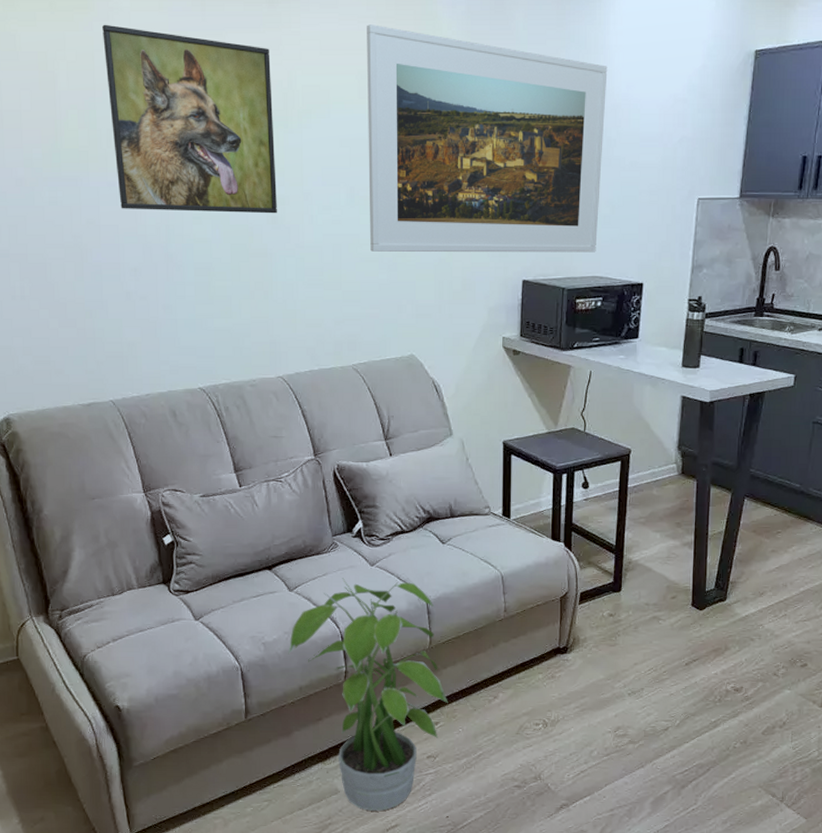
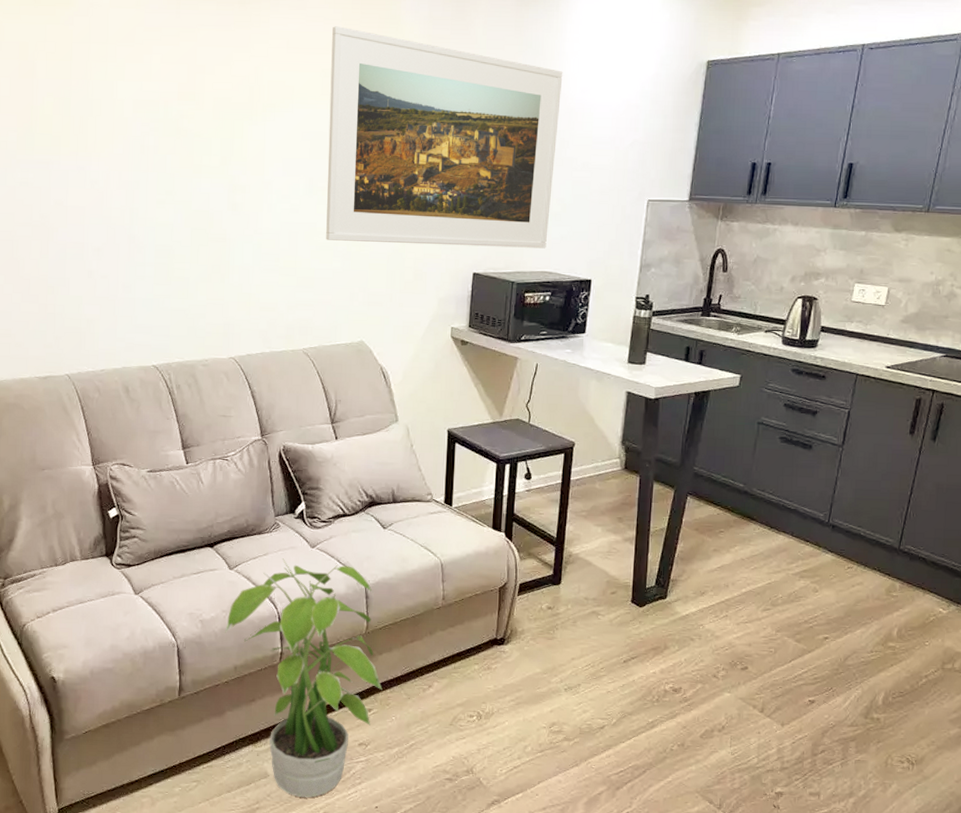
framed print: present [102,24,277,214] -> none [82,19,239,201]

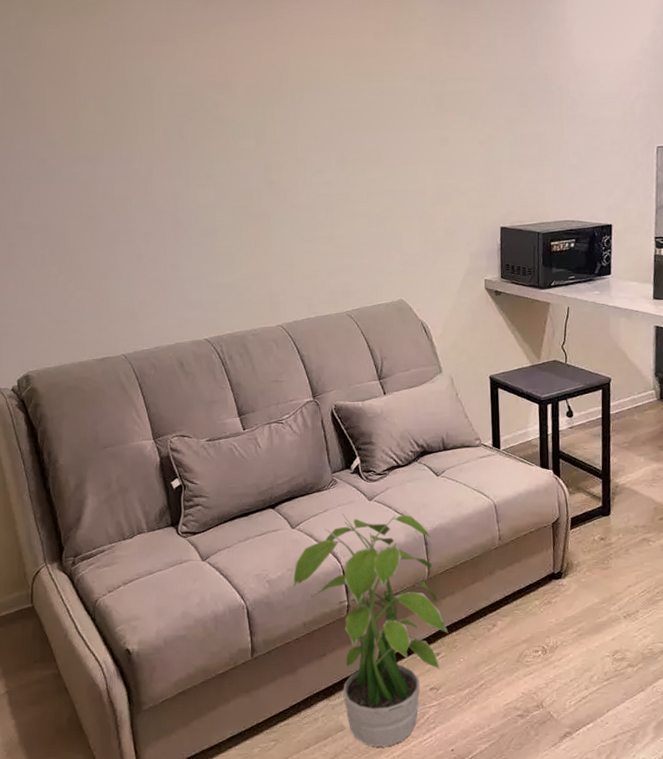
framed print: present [326,26,563,249] -> none [351,11,568,208]

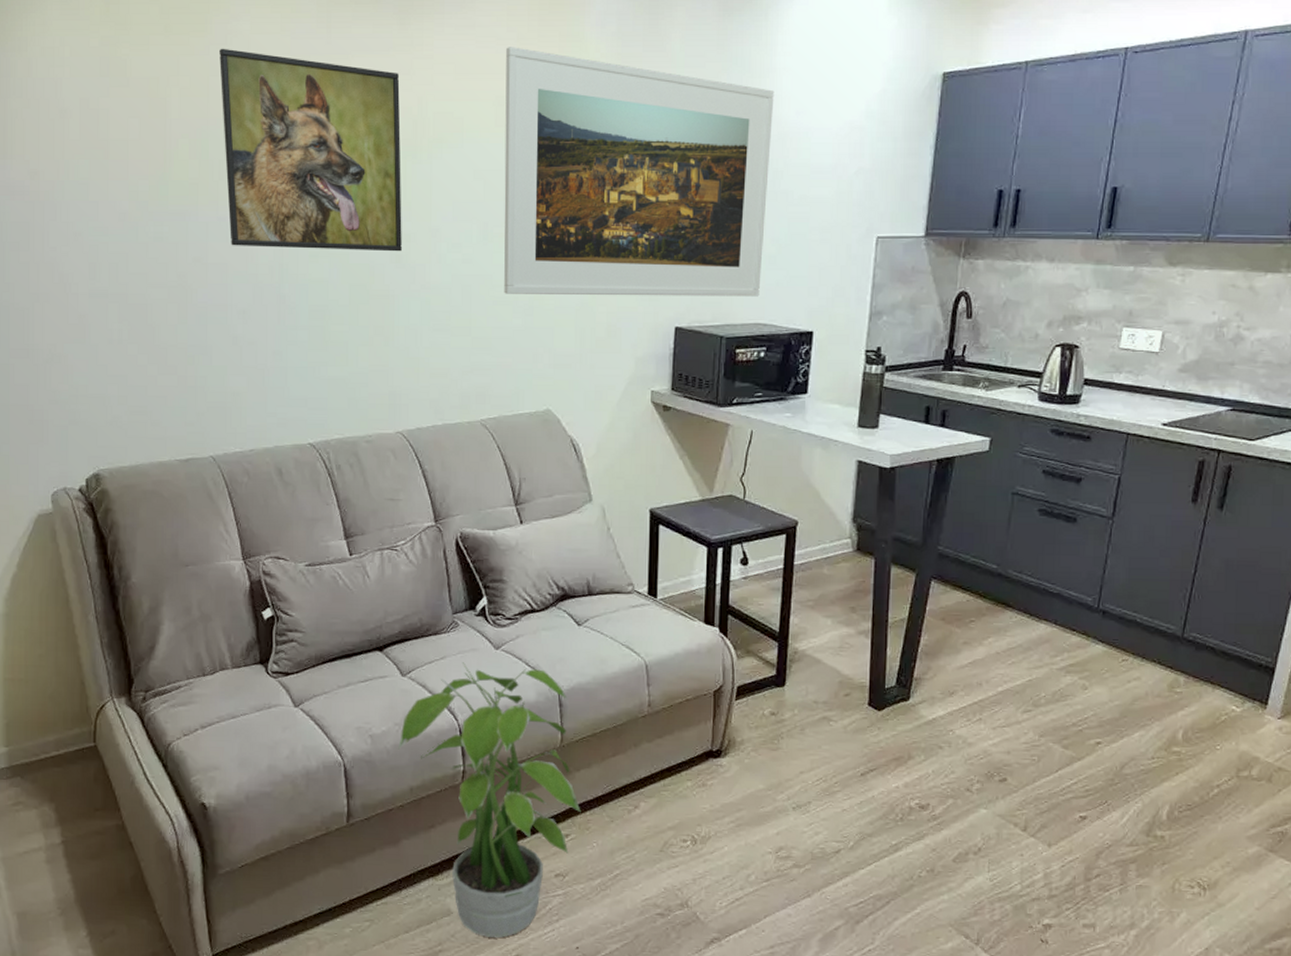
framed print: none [117,23,274,181] -> present [219,48,402,252]
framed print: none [351,11,568,208] -> present [504,47,775,297]

